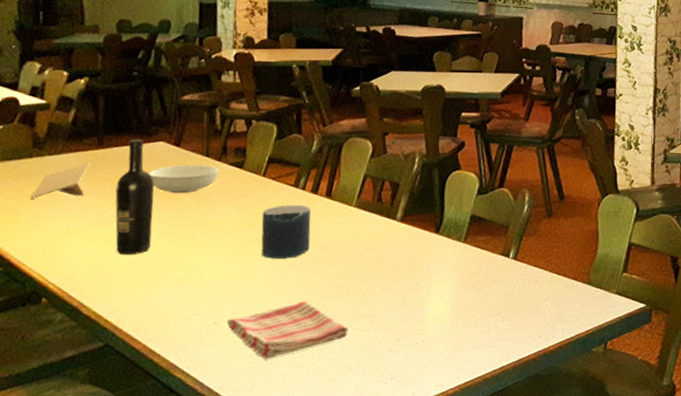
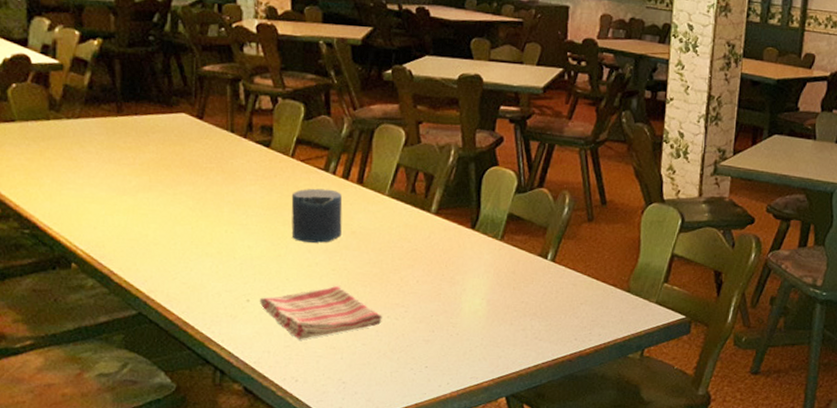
napkin holder: present [30,162,92,199] -> none [50,128,112,165]
wine bottle: present [115,139,154,256] -> none [138,108,179,227]
serving bowl: present [148,164,220,194] -> none [172,139,246,169]

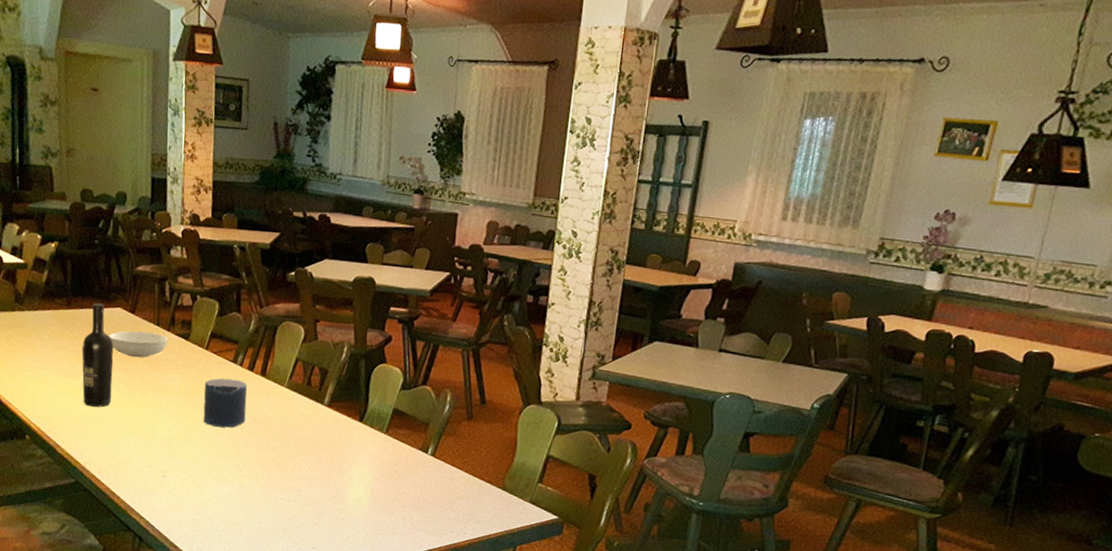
wine bottle: none [138,108,179,227] -> present [82,303,114,407]
serving bowl: none [172,139,246,169] -> present [109,331,169,358]
dish towel: present [259,285,382,340] -> none [173,467,277,515]

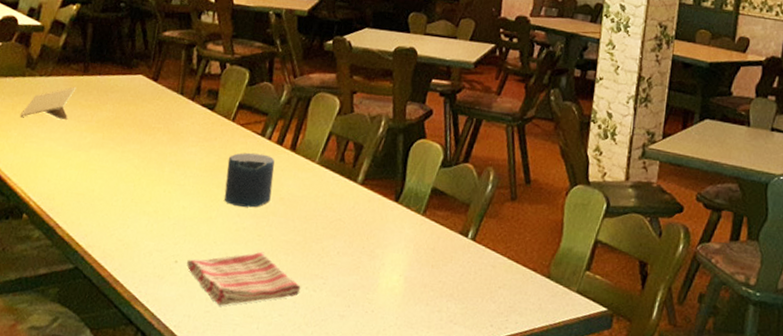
napkin holder: none [14,320,62,351] -> present [20,87,77,121]
wine bottle: present [82,303,114,407] -> none [91,69,131,183]
serving bowl: present [109,331,169,358] -> none [126,100,192,130]
dish towel: none [173,467,277,515] -> present [186,251,301,306]

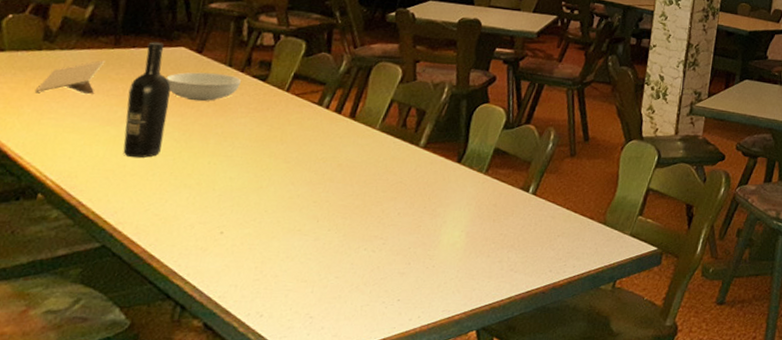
wine bottle: none [91,69,131,183] -> present [123,42,171,158]
serving bowl: none [126,100,192,130] -> present [165,72,242,102]
dish towel: present [186,251,301,306] -> none [233,217,359,273]
candle: present [224,152,275,208] -> none [276,121,333,175]

